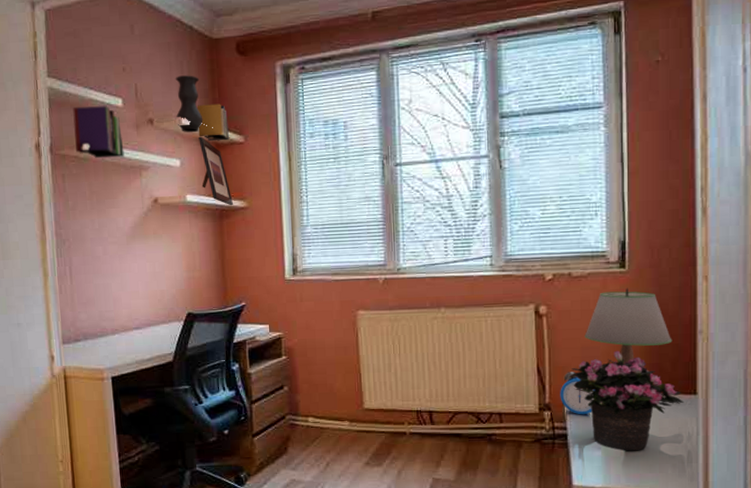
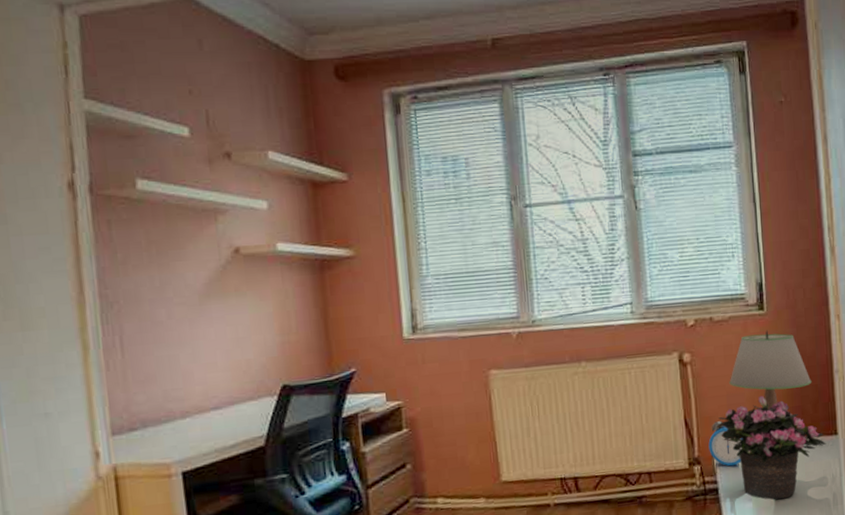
books: present [73,105,125,159] -> none [120,134,194,201]
vase: present [175,75,203,133] -> none [258,101,296,170]
books: present [197,104,229,142] -> none [287,135,329,180]
picture frame: present [198,136,234,206] -> none [290,173,338,255]

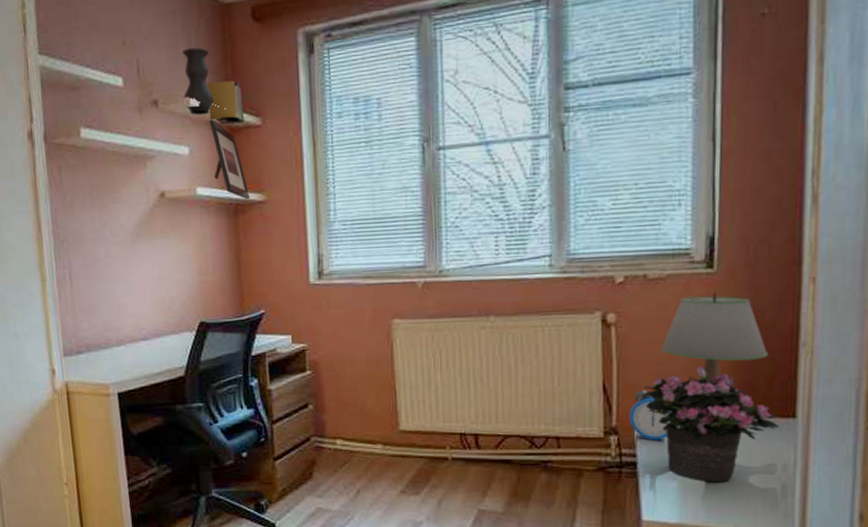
vase: none [258,101,296,170] -> present [181,47,215,116]
books: none [287,135,329,180] -> present [207,80,244,125]
picture frame: none [290,173,338,255] -> present [209,119,251,200]

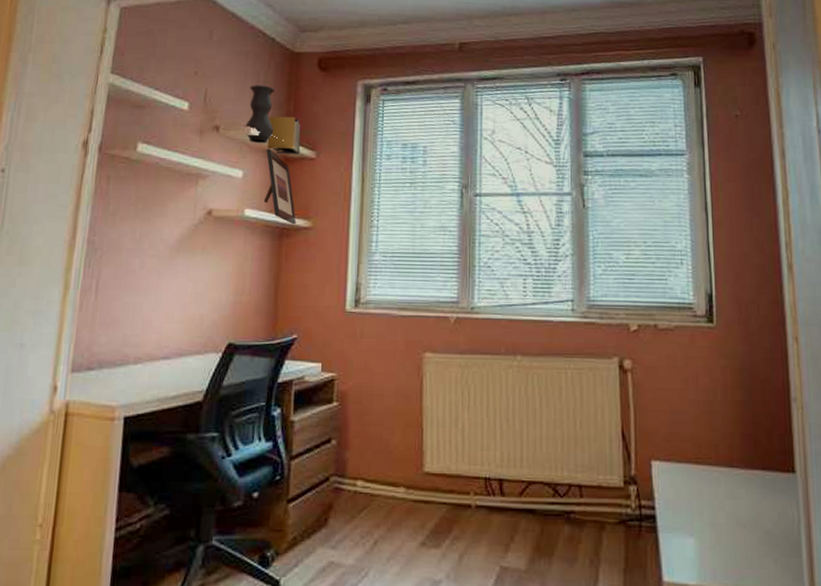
alarm clock: present [629,390,673,442] -> none [647,438,686,494]
potted flower: present [640,366,781,483] -> none [655,416,783,540]
table lamp: present [661,291,769,383] -> none [672,344,766,434]

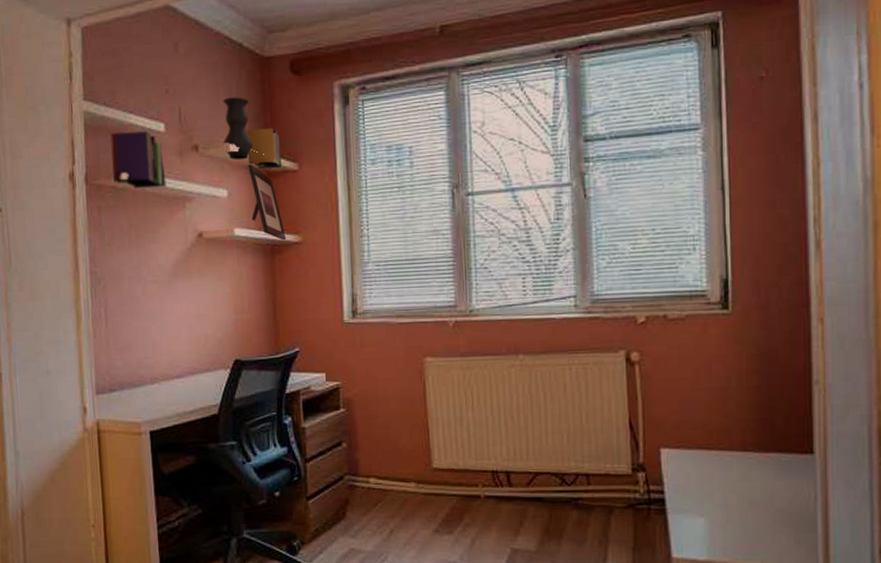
books: none [128,106,183,163] -> present [110,130,167,189]

